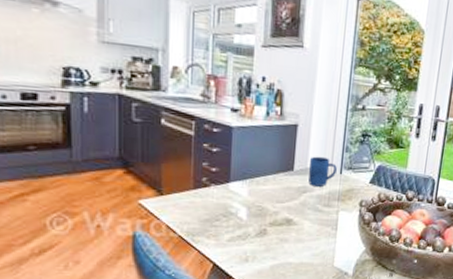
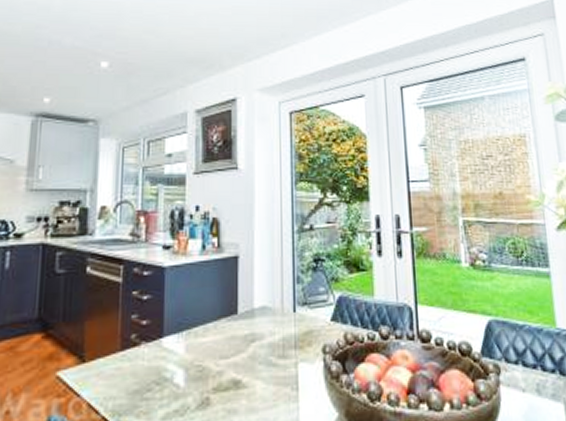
mug: present [308,156,338,187] -> none [255,292,290,332]

